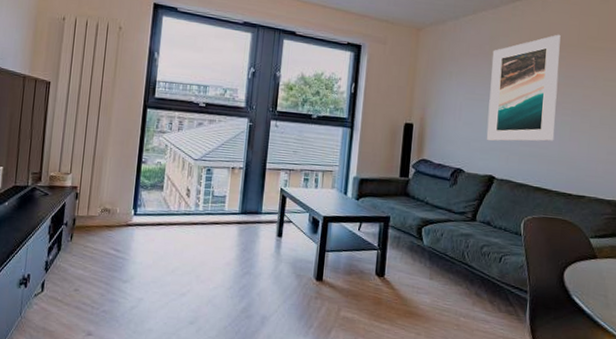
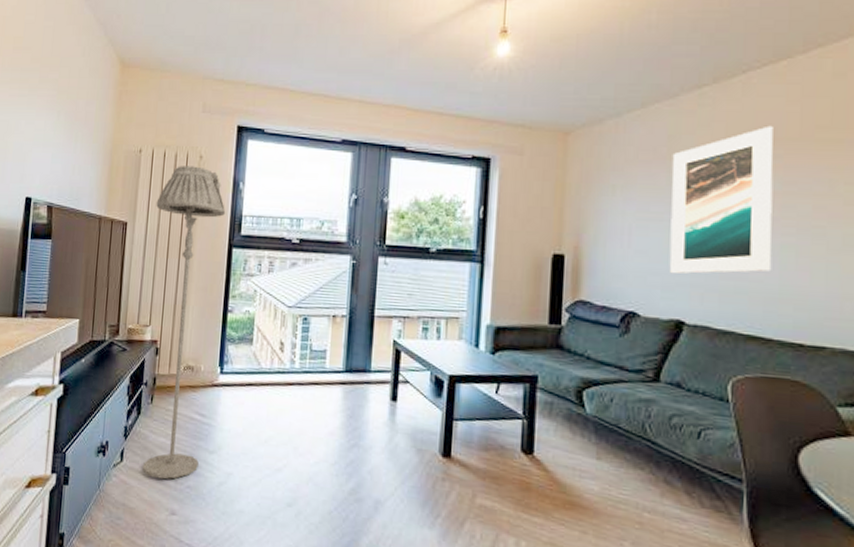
floor lamp: none [61,34,142,306] -> present [142,166,226,480]

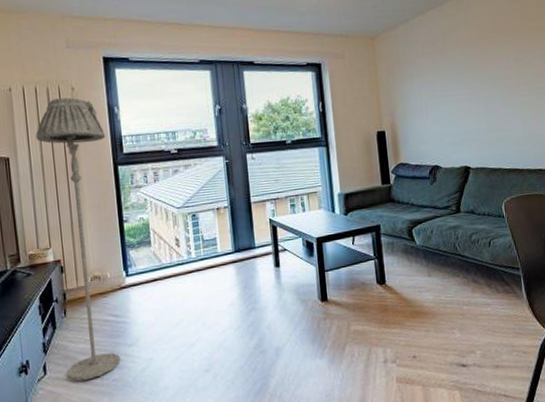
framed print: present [669,125,773,274] -> none [446,20,517,134]

